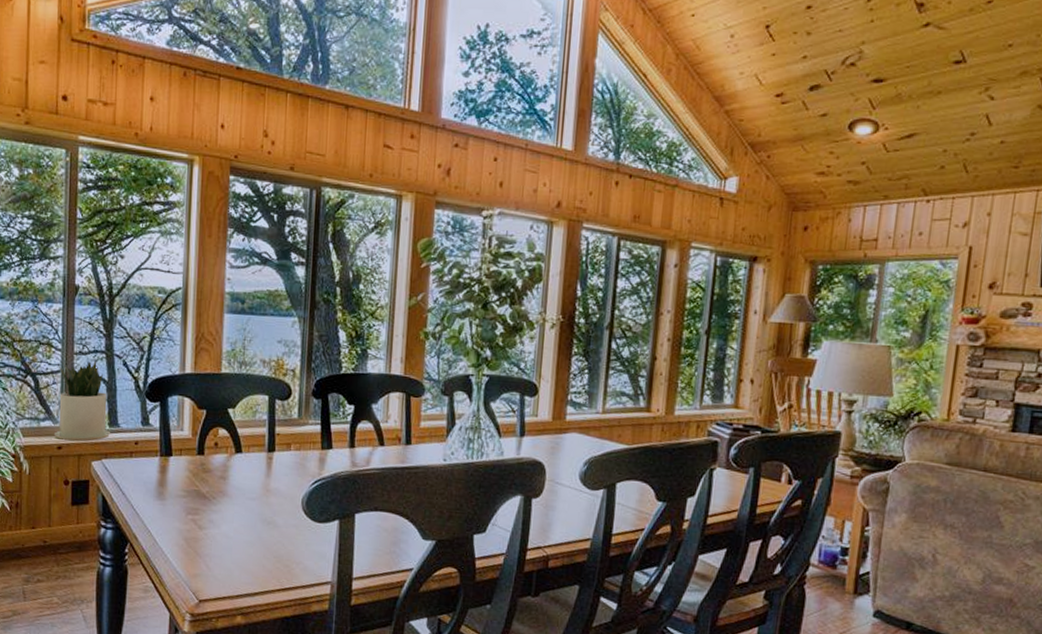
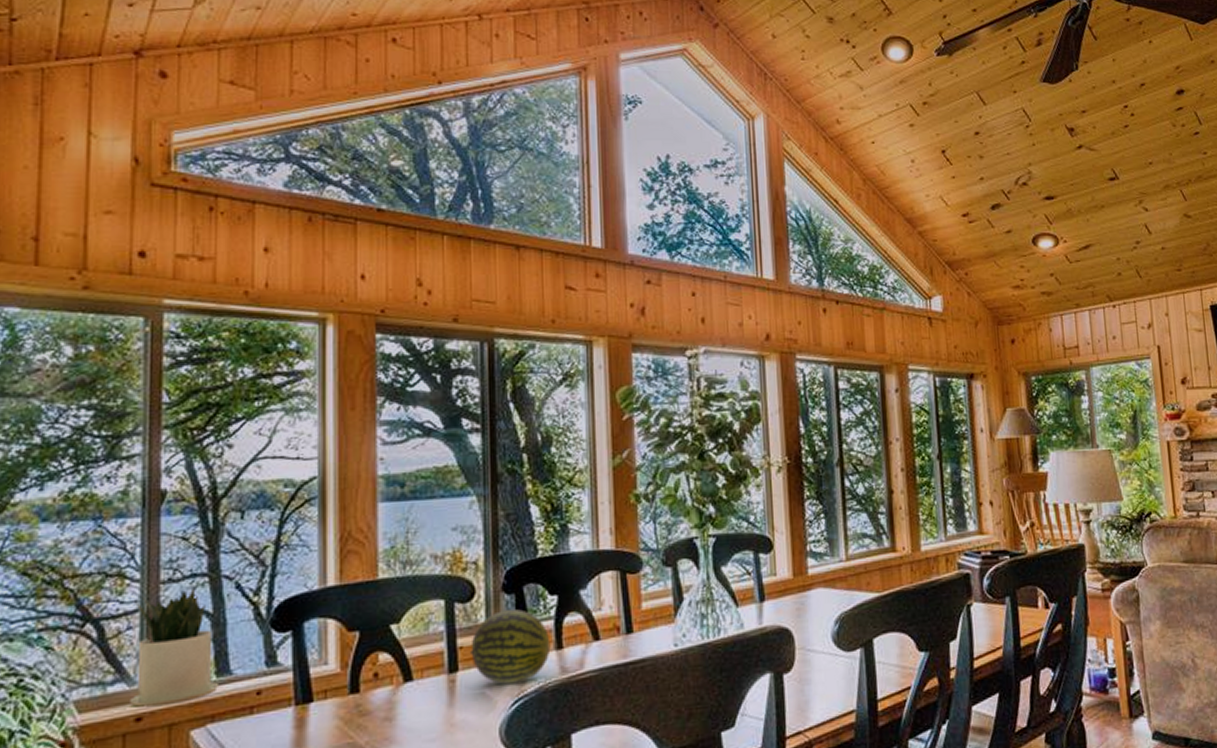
fruit: none [284,411,346,469] -> present [469,609,551,685]

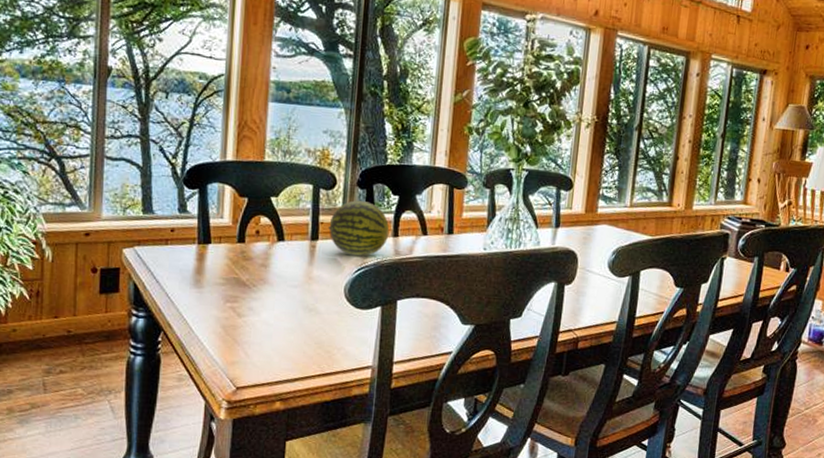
planter: present [128,589,220,708] -> none [80,144,145,229]

